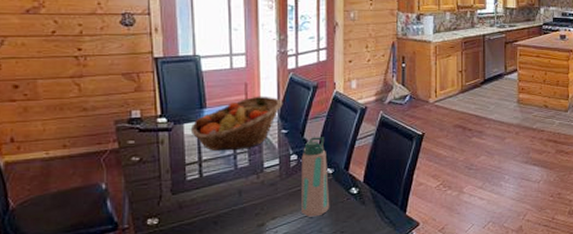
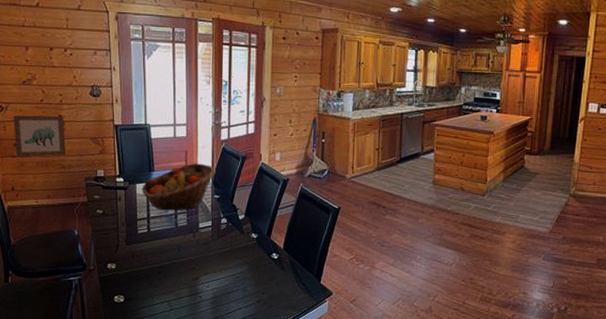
wall art: none [12,49,88,101] -> present [13,115,66,157]
water bottle: present [301,137,330,217] -> none [229,203,254,276]

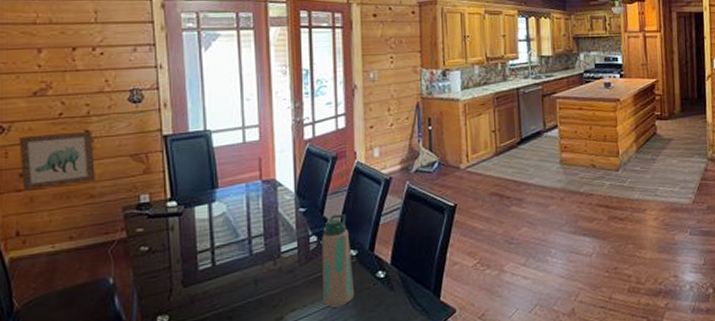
fruit basket: present [141,163,217,211] -> none [201,171,300,237]
water bottle: none [229,203,254,276] -> present [322,214,355,307]

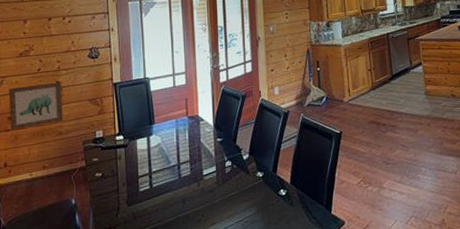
water bottle: present [322,214,355,307] -> none [235,142,262,221]

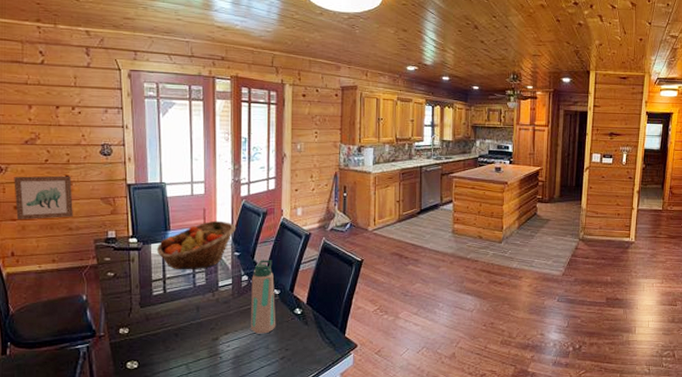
fruit basket: none [142,108,218,163] -> present [156,220,236,270]
water bottle: none [235,142,262,221] -> present [251,260,276,334]

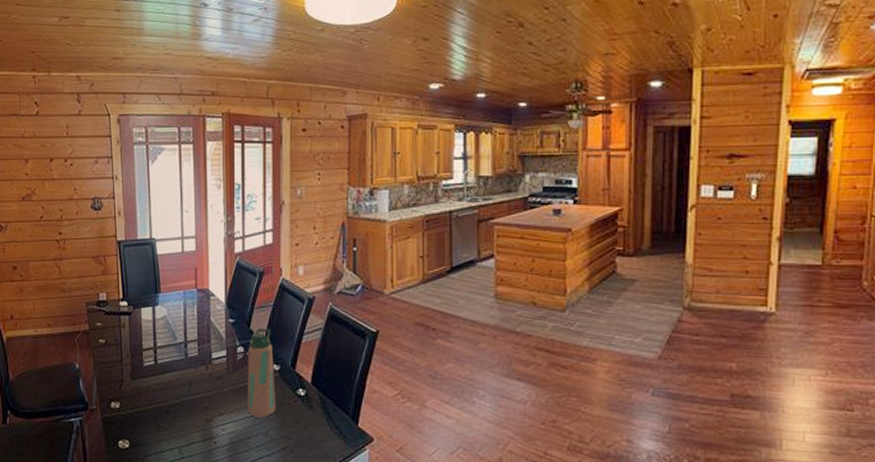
wall art: present [14,175,73,220] -> none [12,233,66,281]
fruit basket: present [156,220,236,270] -> none [147,281,230,339]

